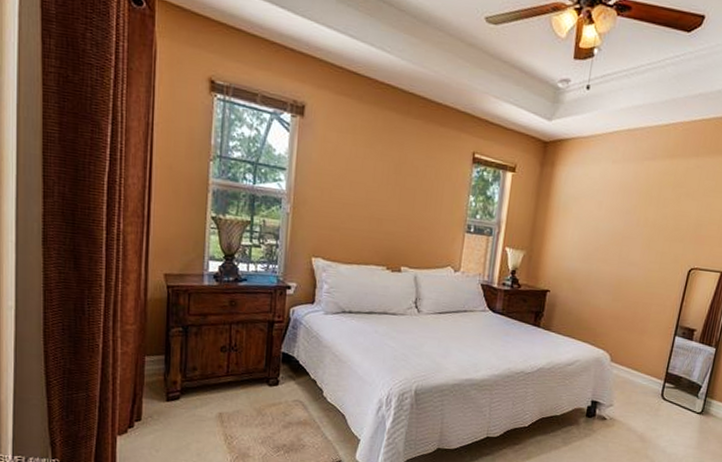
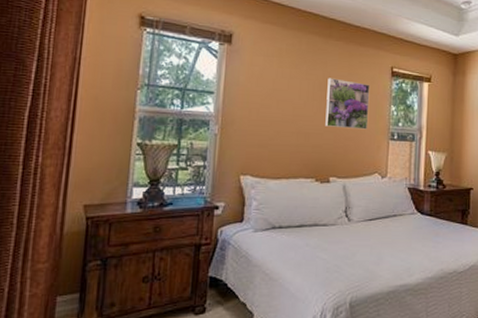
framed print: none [399,160,449,220] -> present [325,78,370,130]

